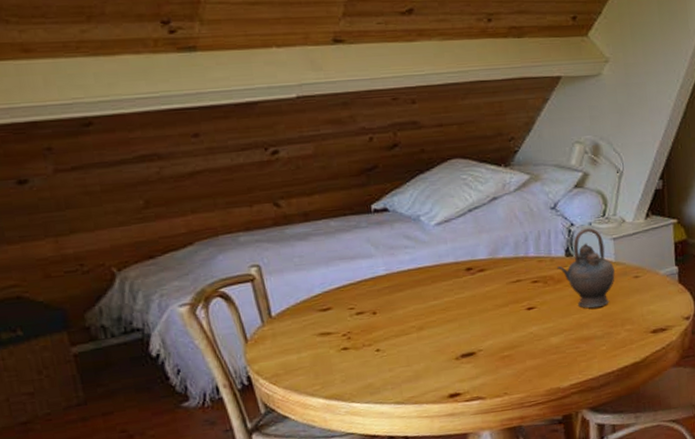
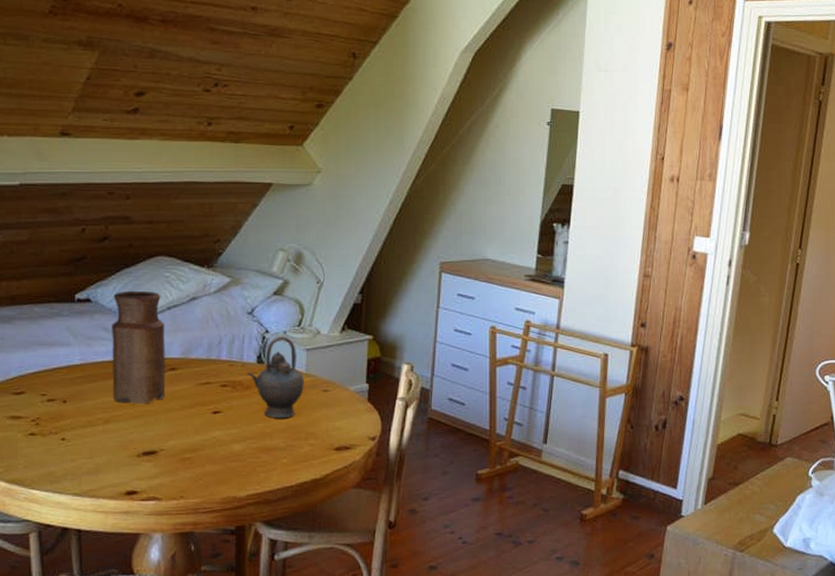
vase: none [411,195,477,309] -> present [112,290,166,405]

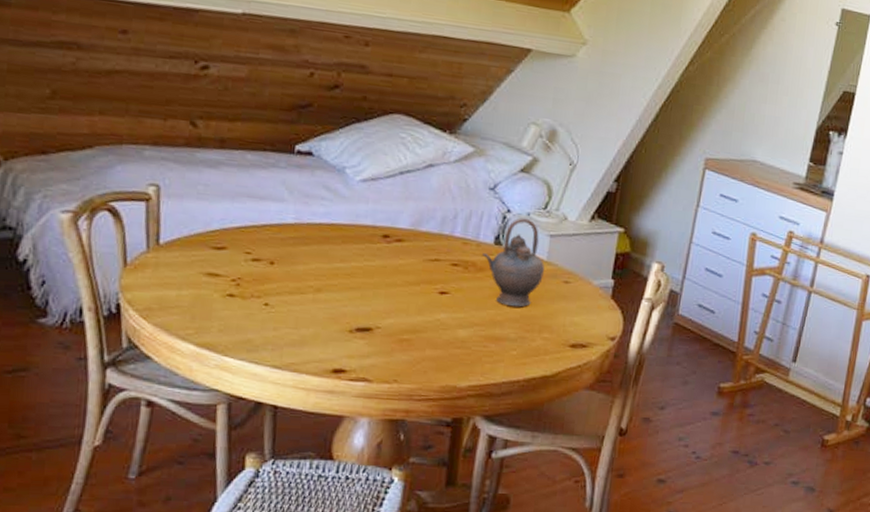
vase: present [112,290,166,405] -> none [328,148,396,276]

